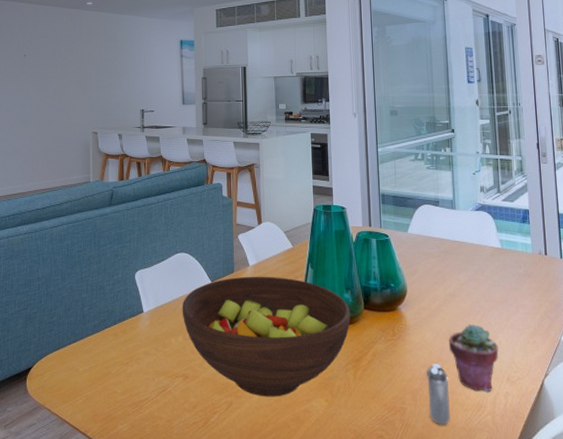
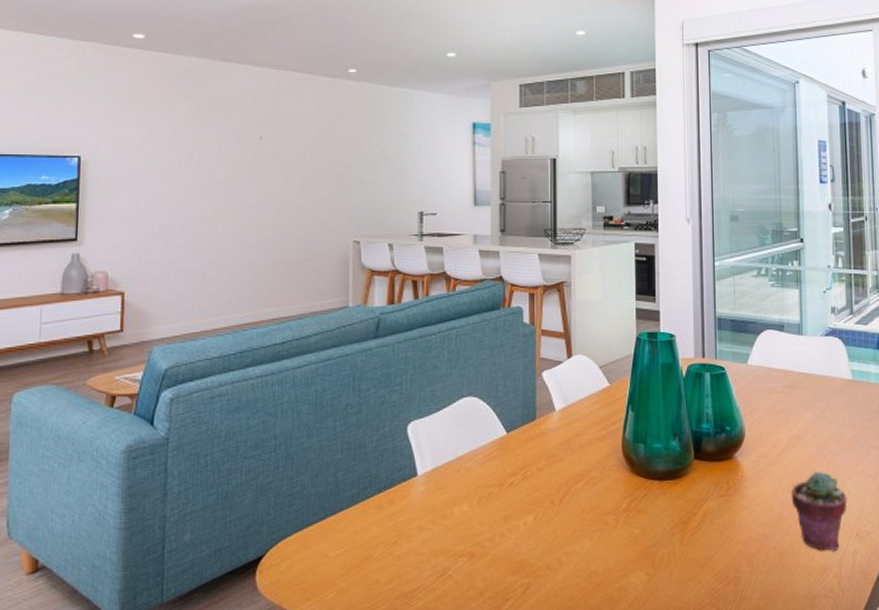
fruit bowl: present [182,276,351,397] -> none [468,422,678,575]
shaker: present [426,362,450,425] -> none [764,519,792,594]

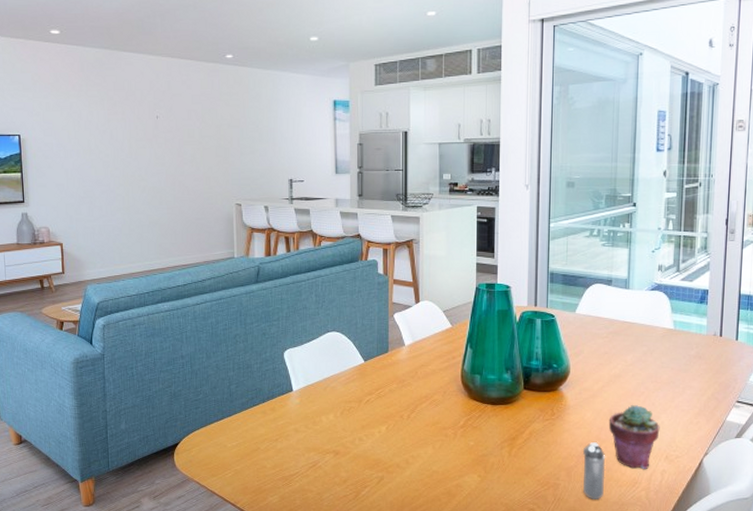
shaker: none [764,519,792,594] -> present [582,441,606,499]

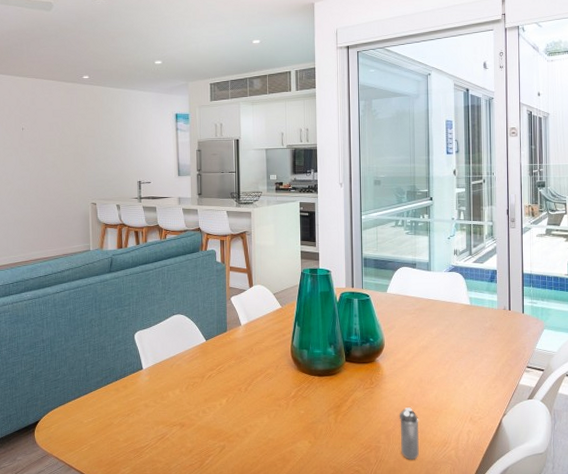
potted succulent: present [608,405,660,469] -> none [420,373,464,430]

